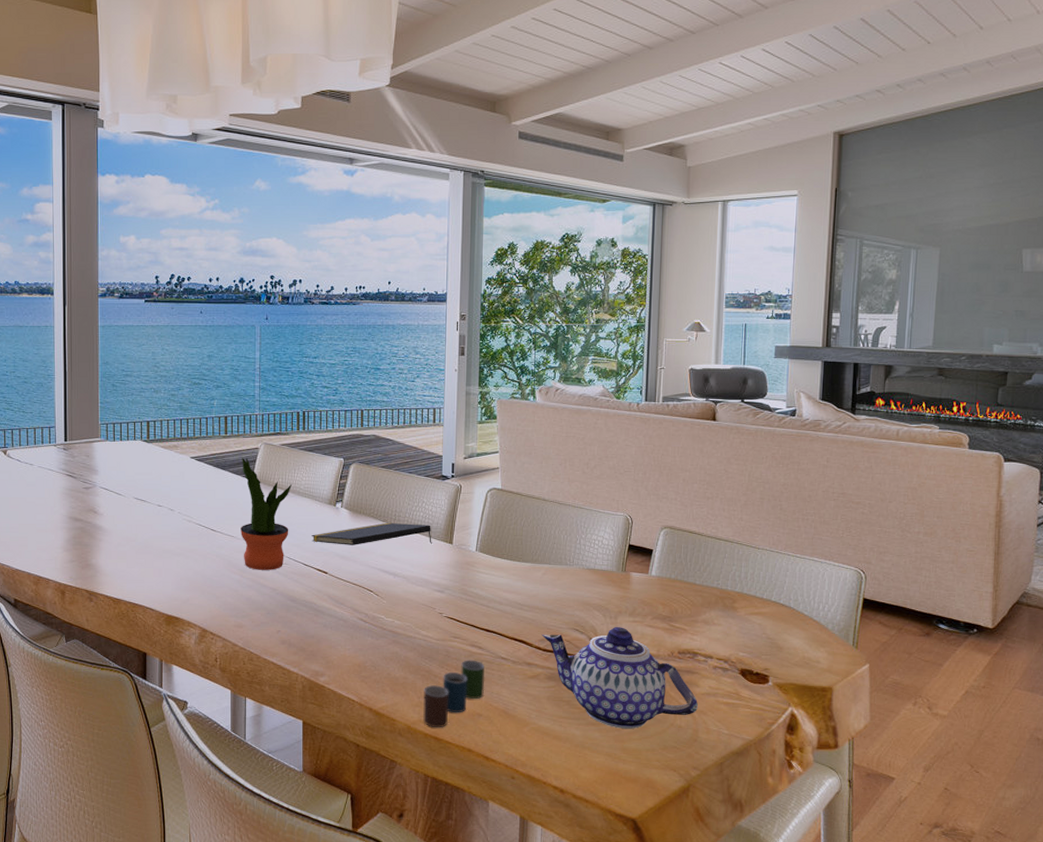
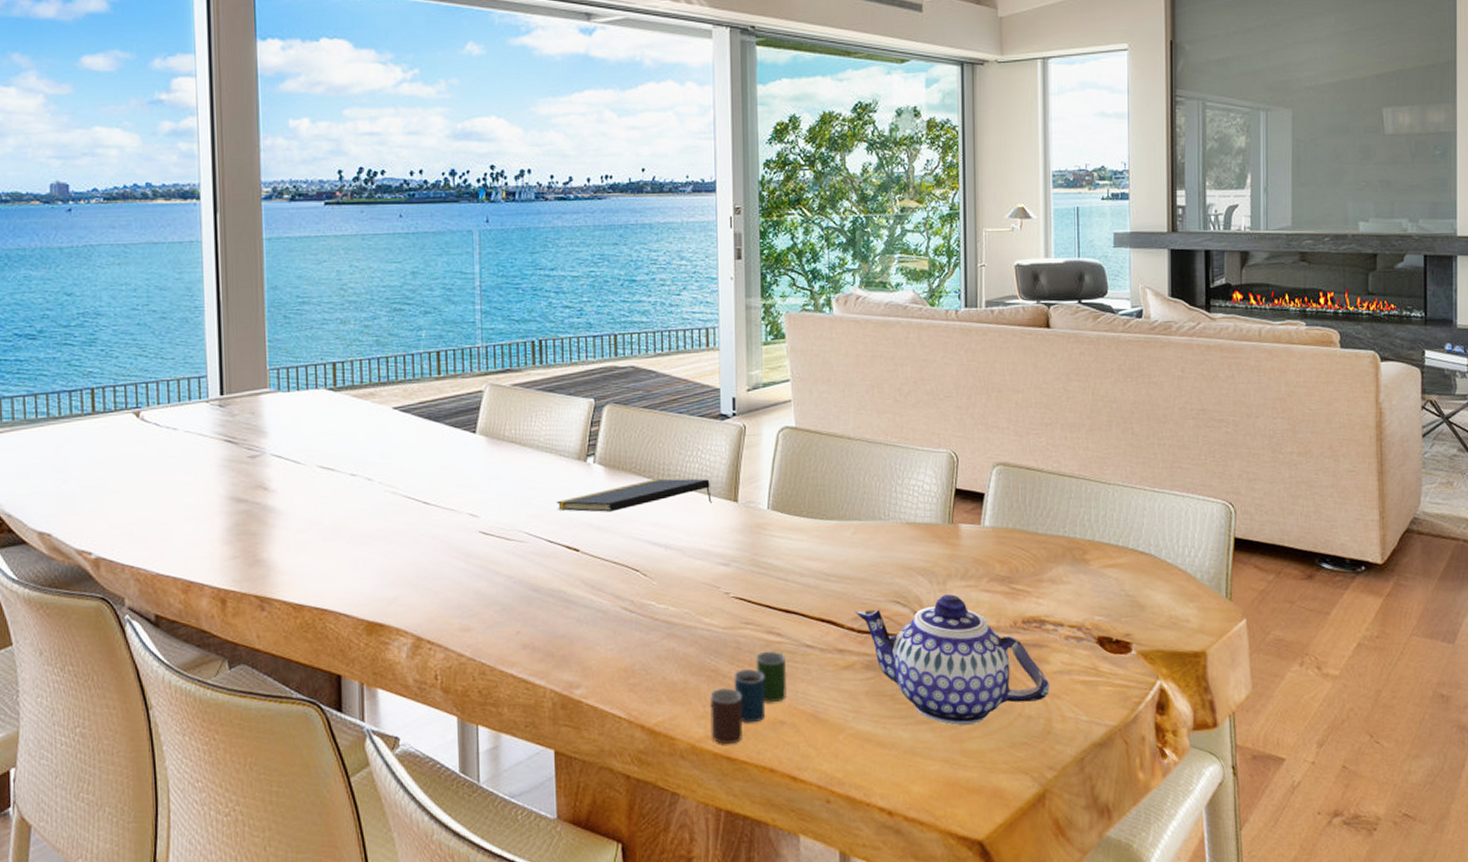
potted plant: present [241,458,293,570] -> none [461,405,529,553]

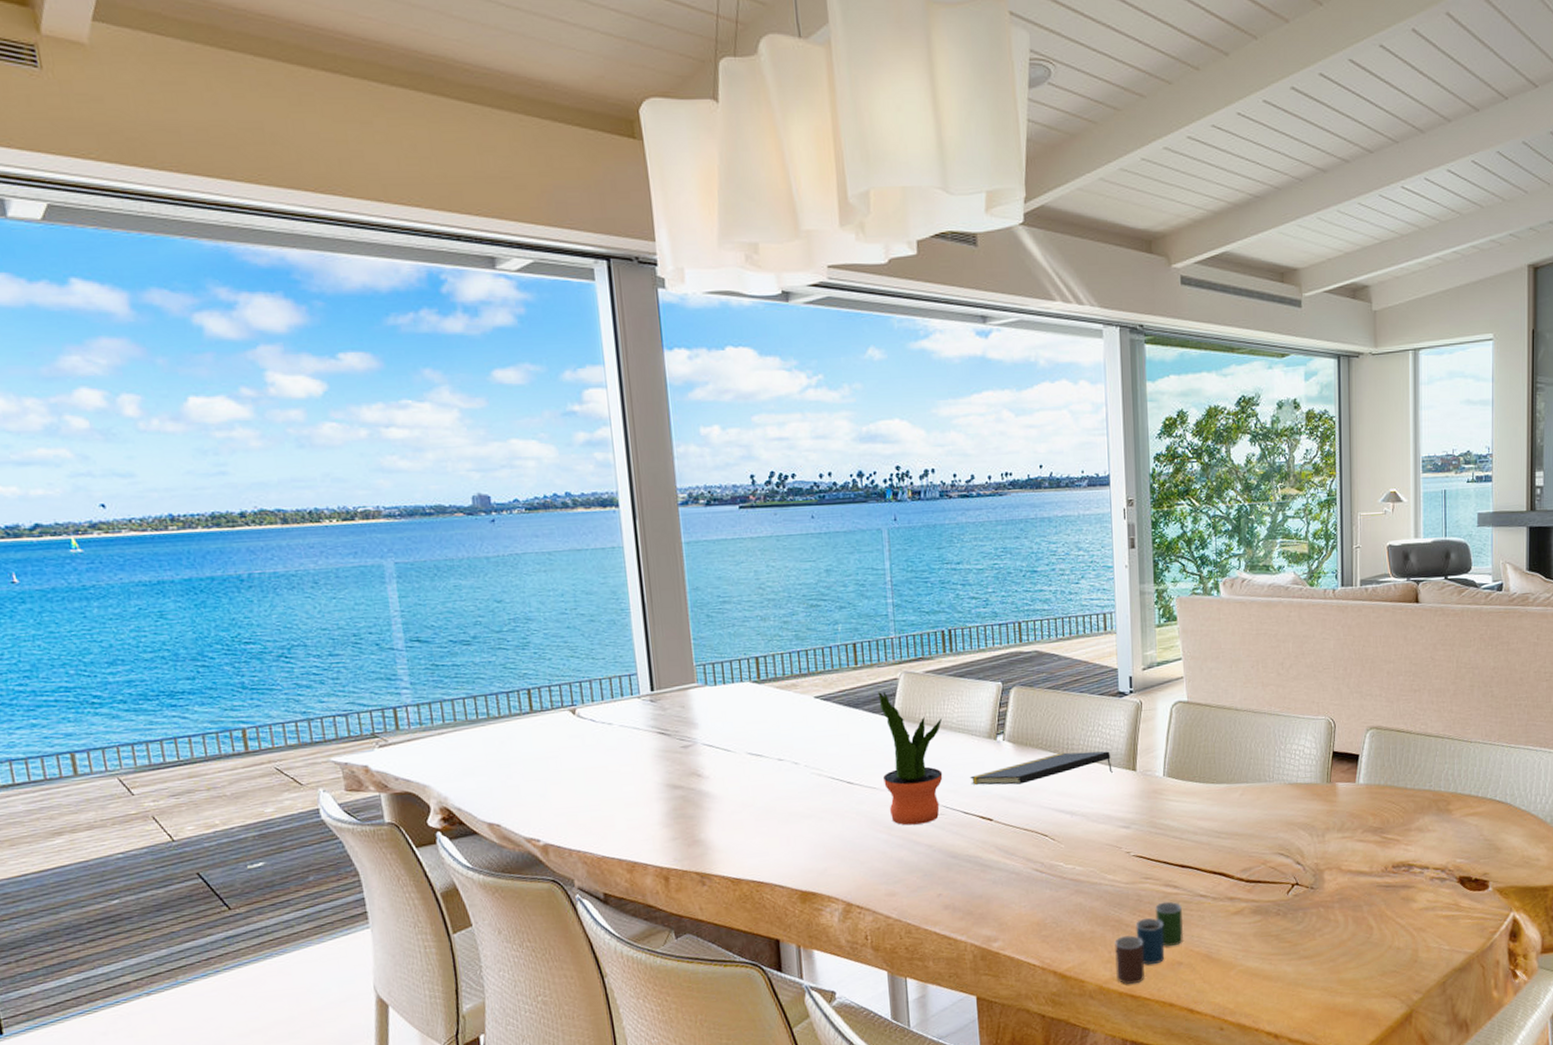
potted plant: none [461,405,529,553] -> present [878,692,943,826]
teapot: present [854,594,1049,725] -> none [1243,845,1416,959]

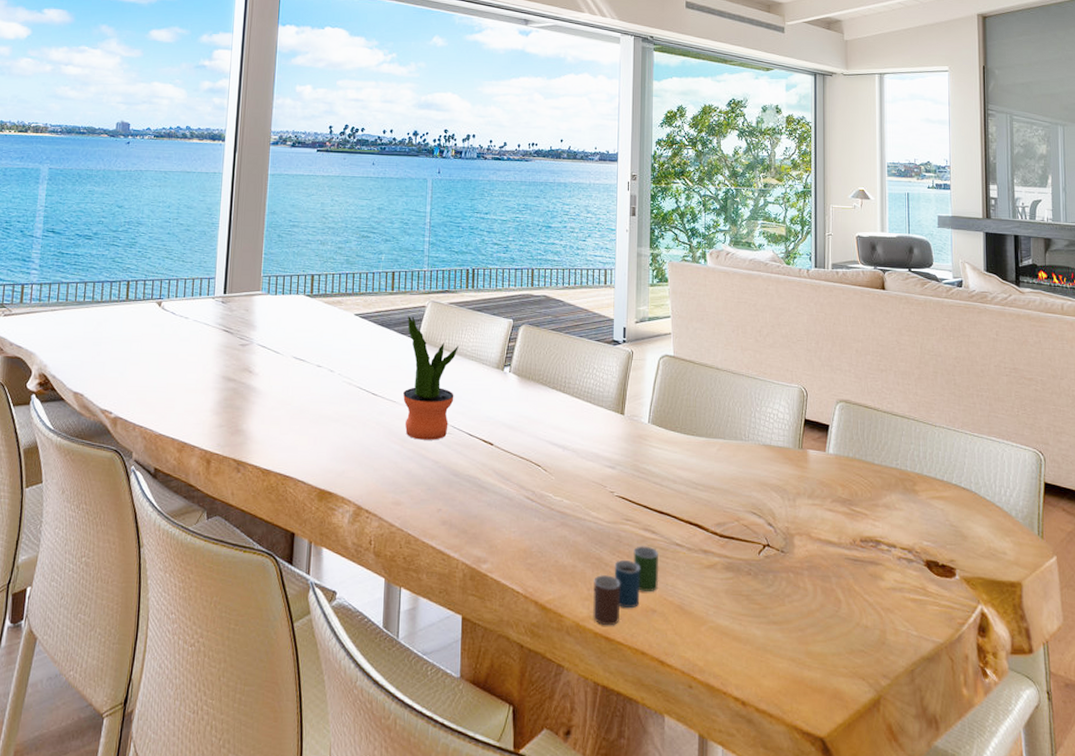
notepad: present [970,751,1113,786] -> none [477,389,603,415]

